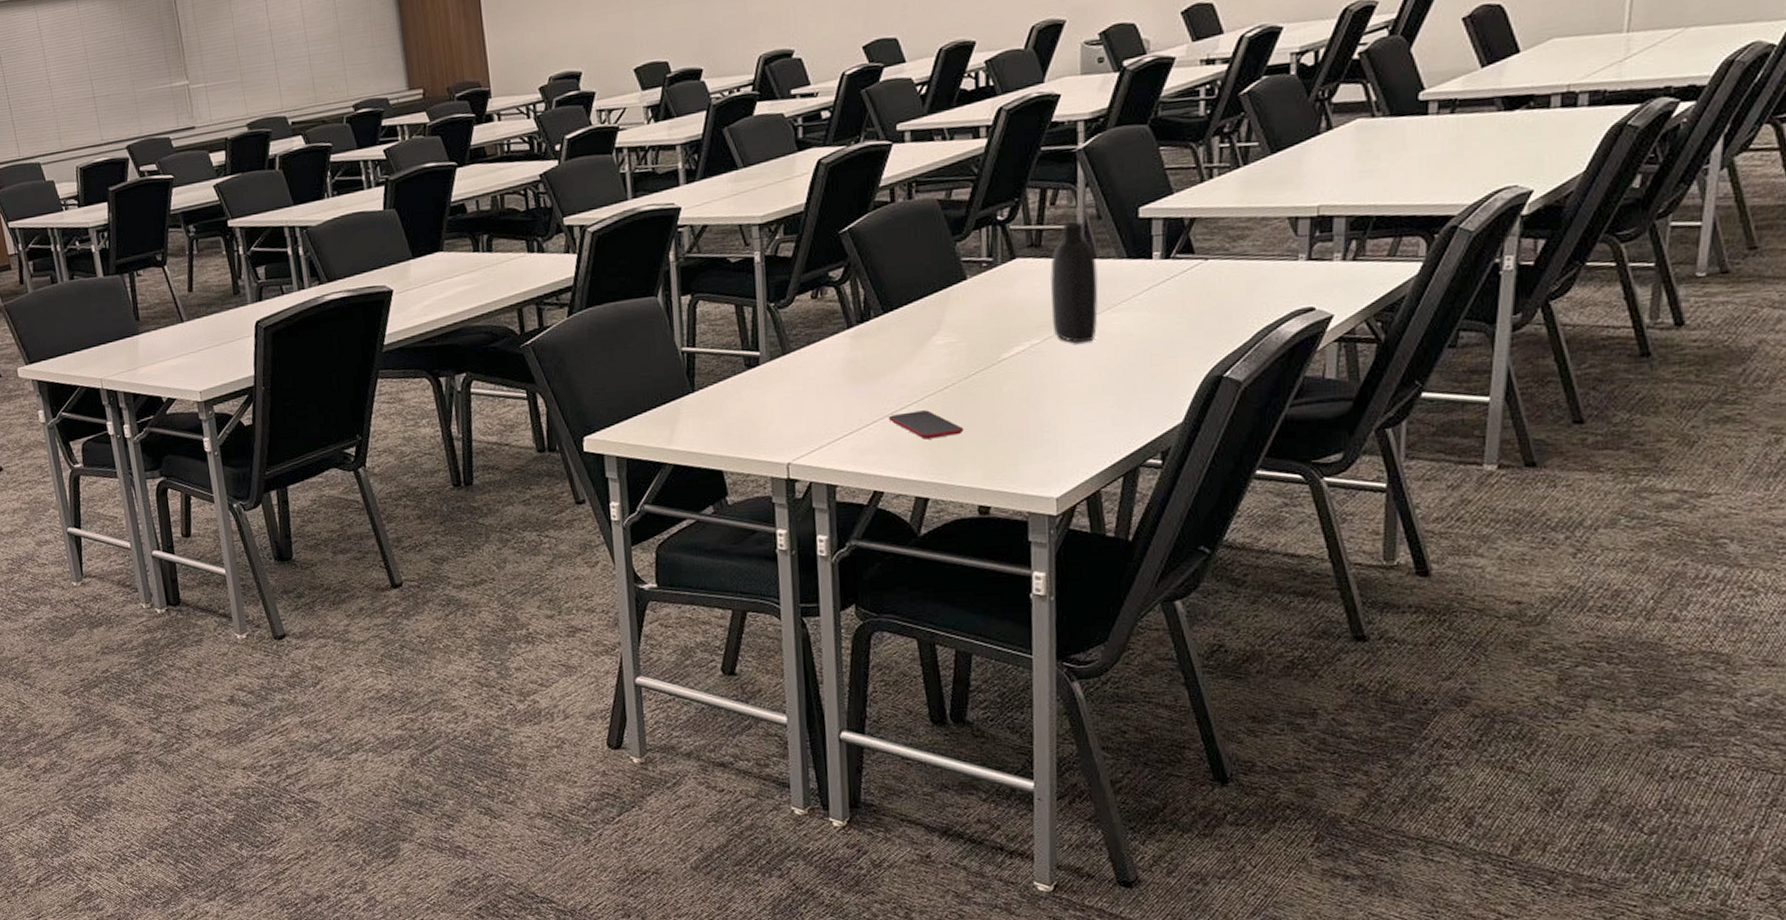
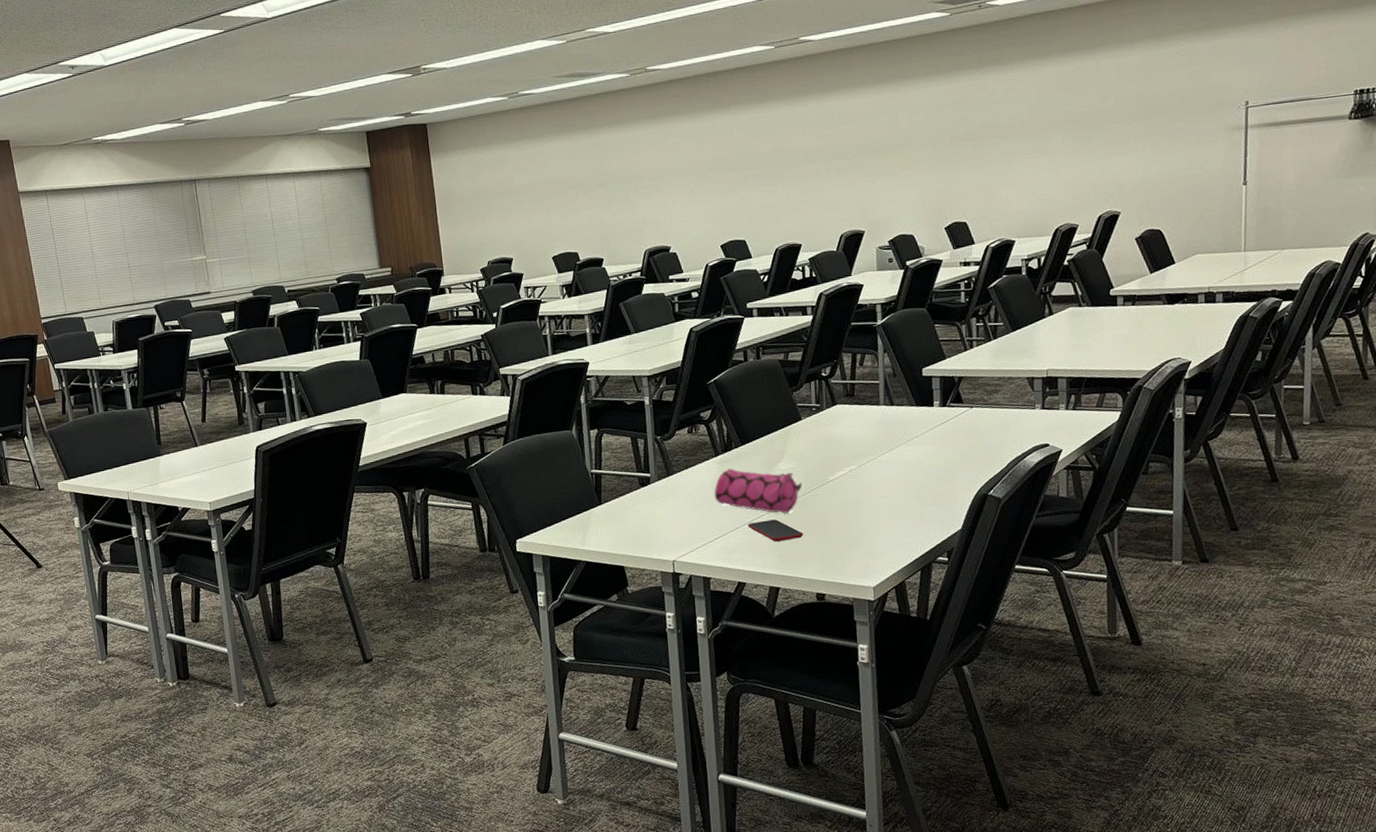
pencil case: none [844,343,965,403] -> present [714,468,803,514]
bottle: present [1050,222,1098,344] -> none [861,378,897,469]

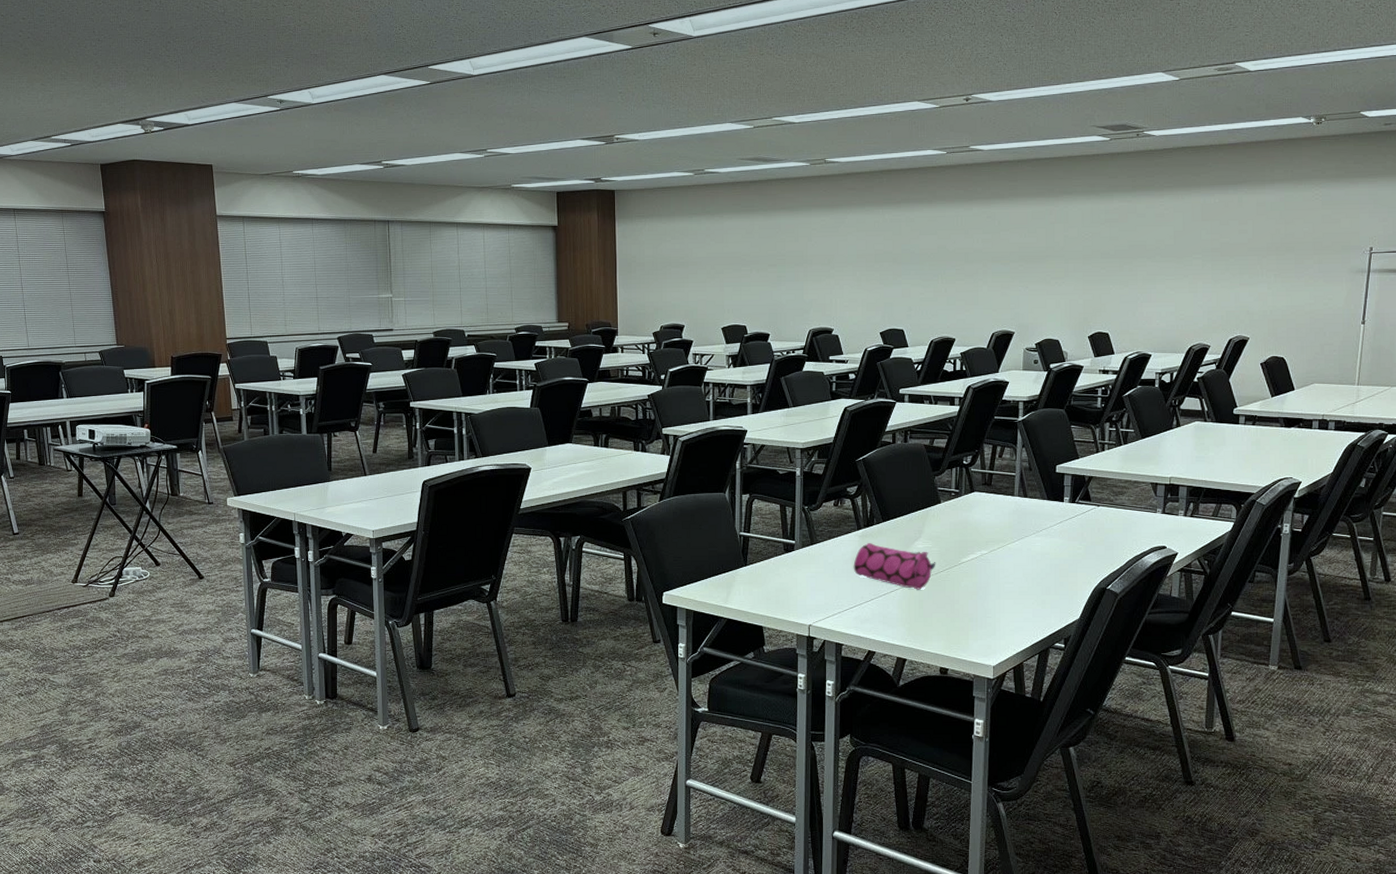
smartphone: present [747,519,804,542] -> none [881,594,933,616]

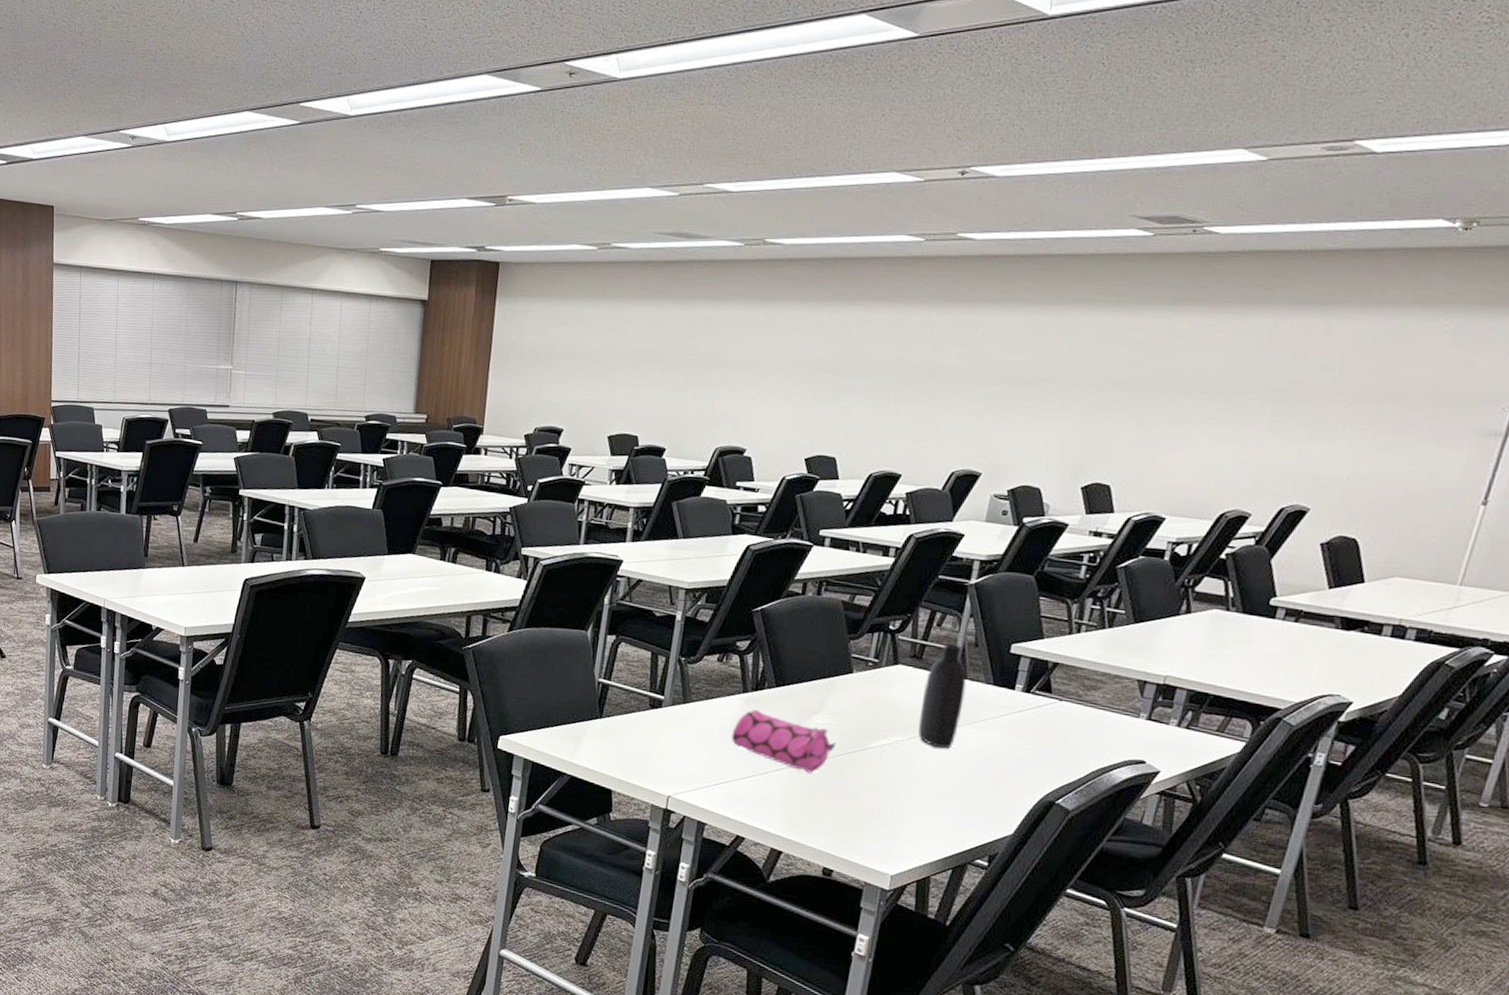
bottle: none [996,471,1028,556] -> present [918,644,967,749]

